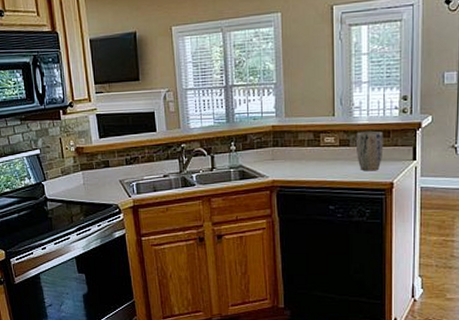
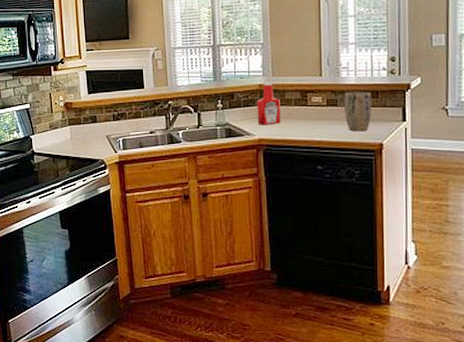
ketchup bottle: none [270,122,294,167] -> present [257,81,280,125]

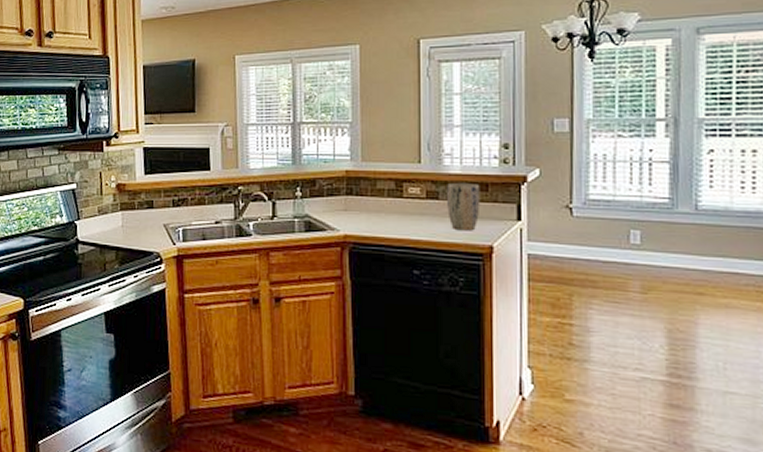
ketchup bottle: present [257,81,280,125] -> none [342,167,370,219]

